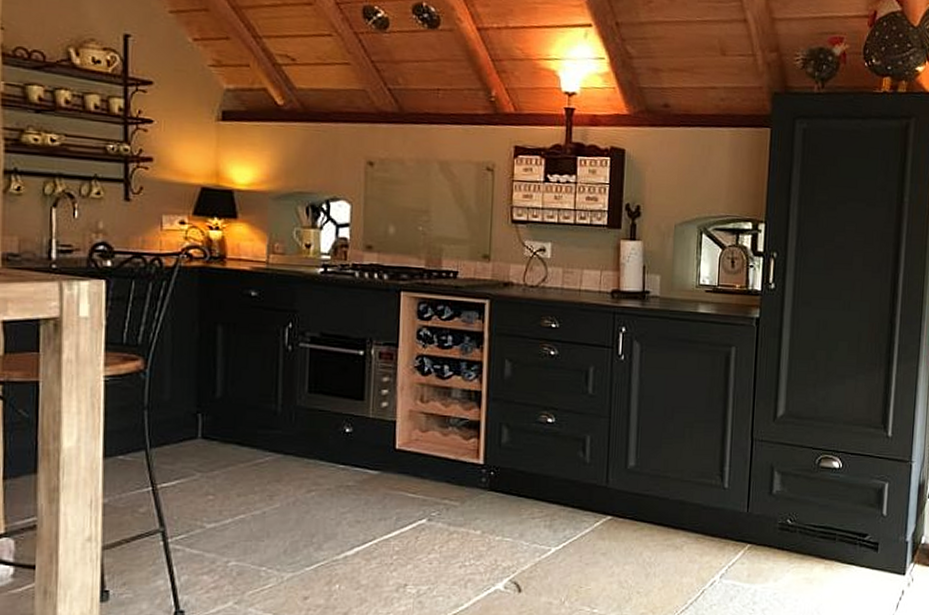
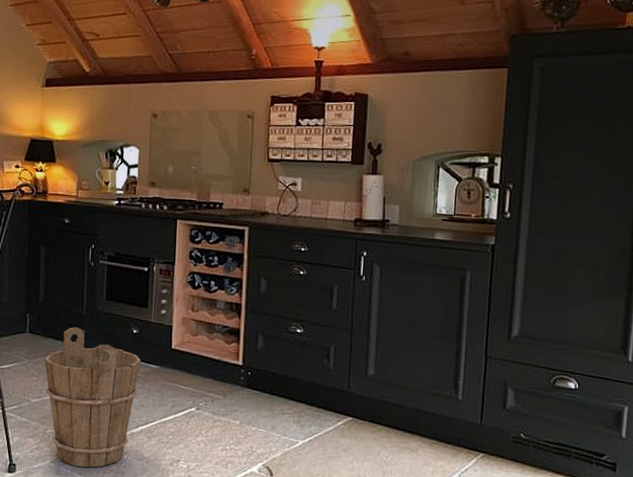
bucket: none [224,428,356,605] -> present [45,327,141,468]

